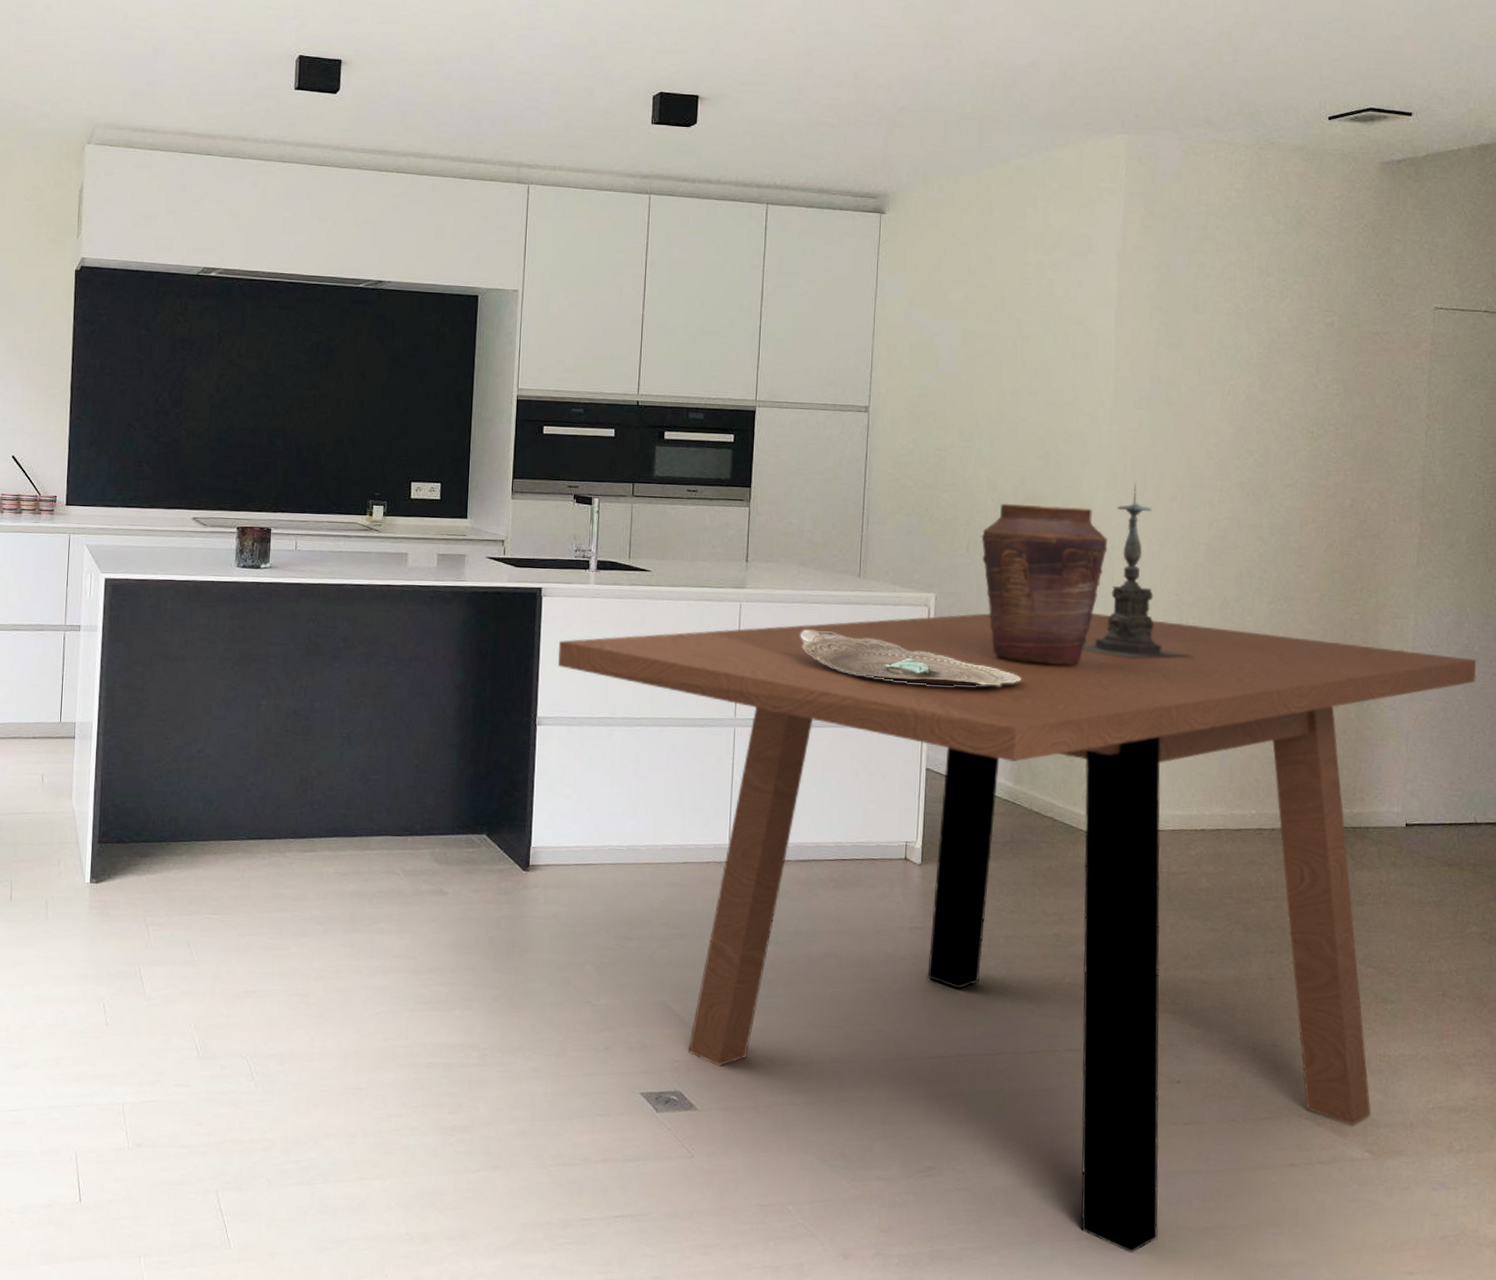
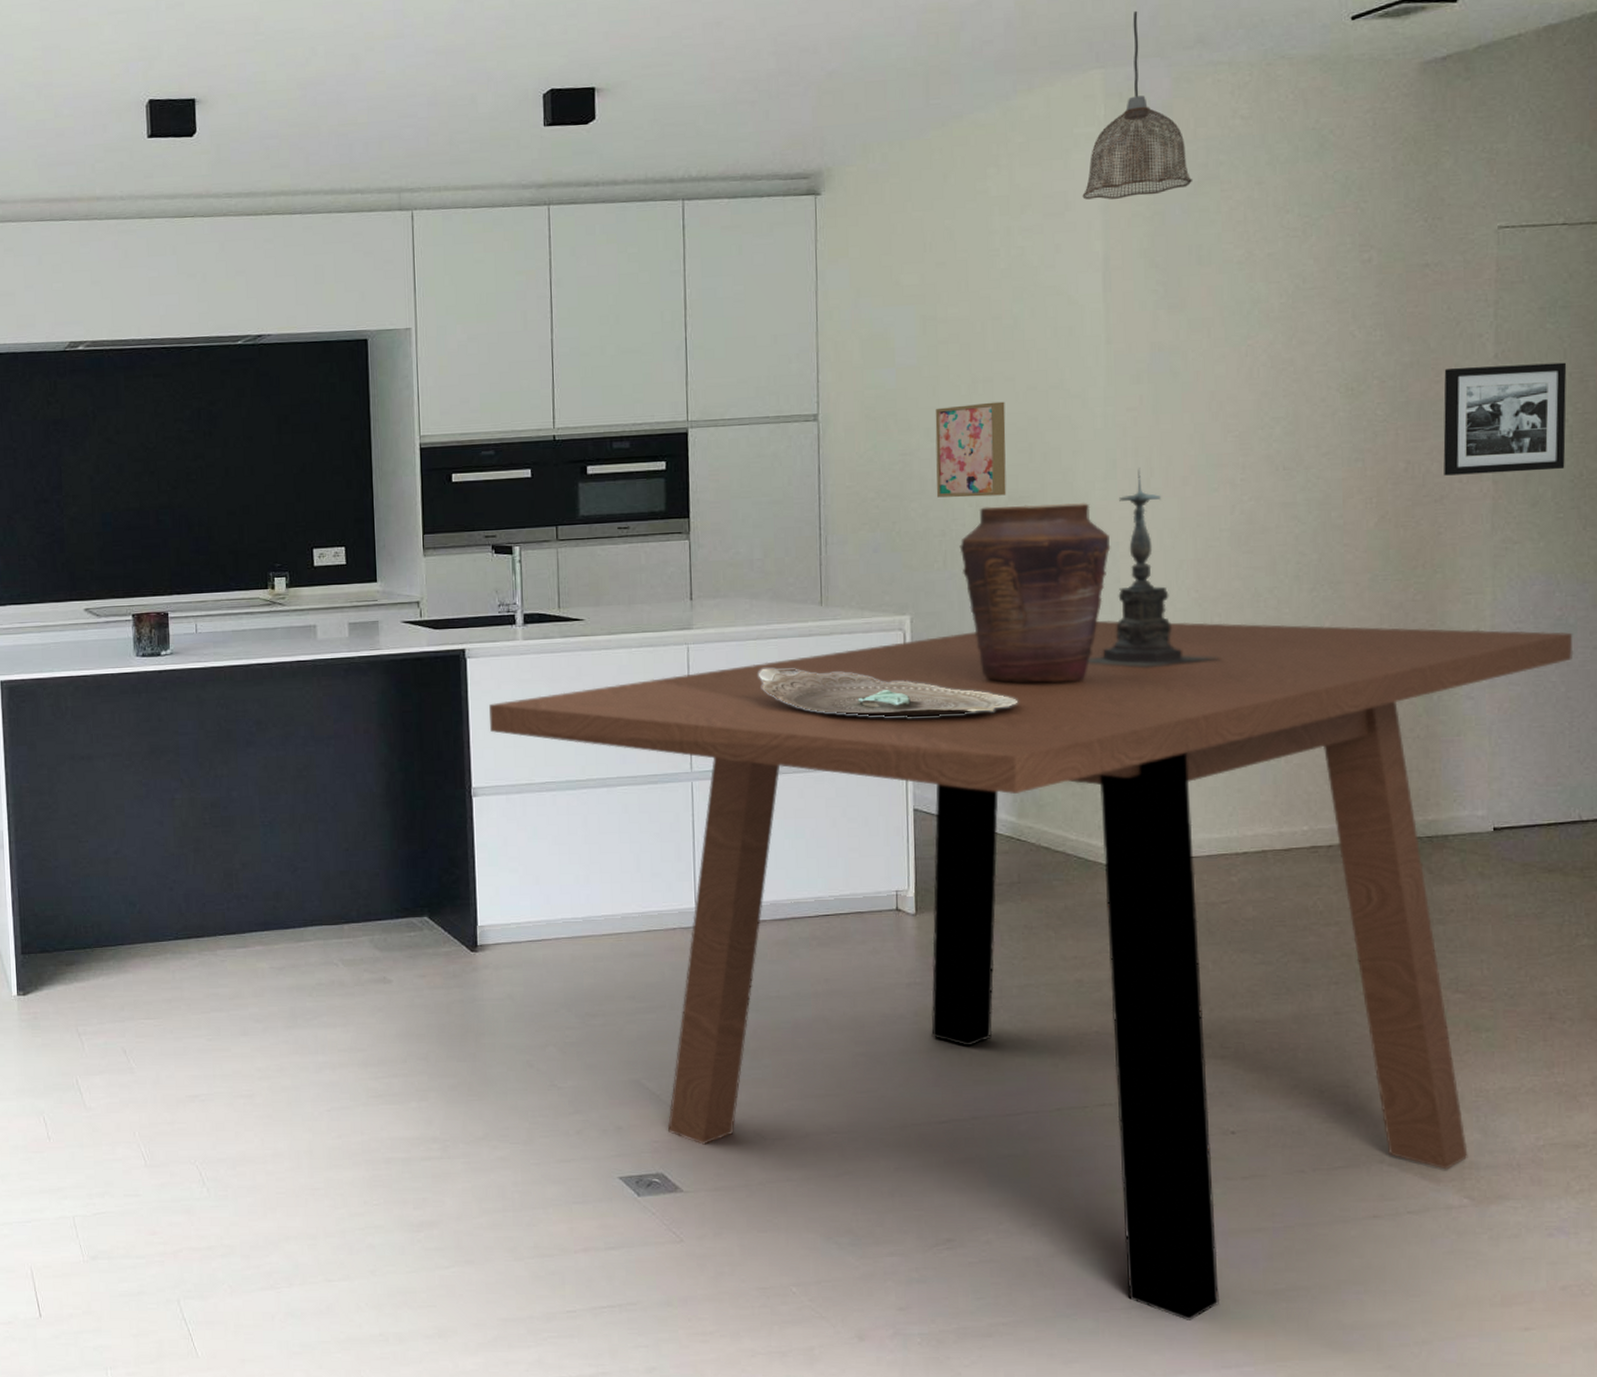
wall art: none [964,411,1028,495] -> present [935,401,1007,498]
pendant lamp: none [1103,89,1195,248] -> present [1082,10,1193,200]
picture frame: none [1382,423,1483,518] -> present [1443,362,1567,476]

